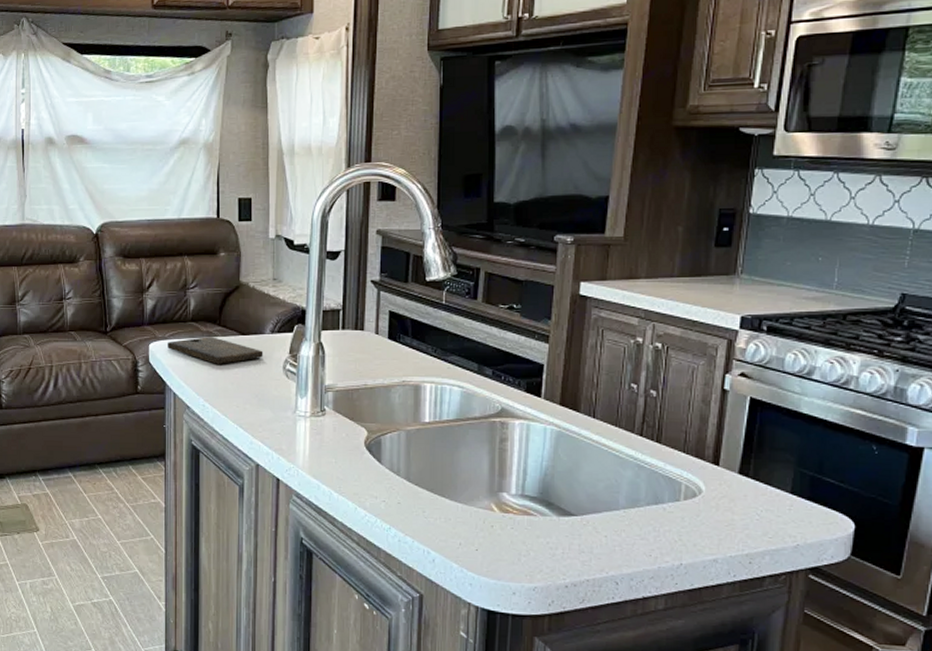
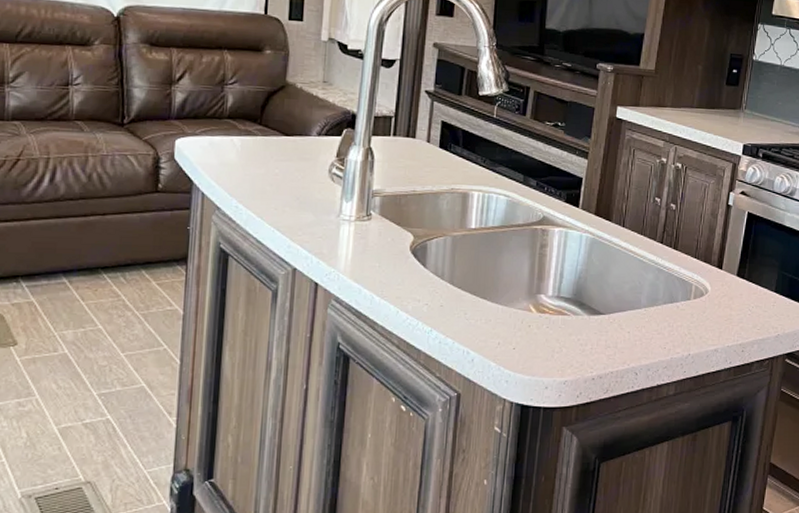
cutting board: present [168,337,263,364] -> none [198,135,308,165]

